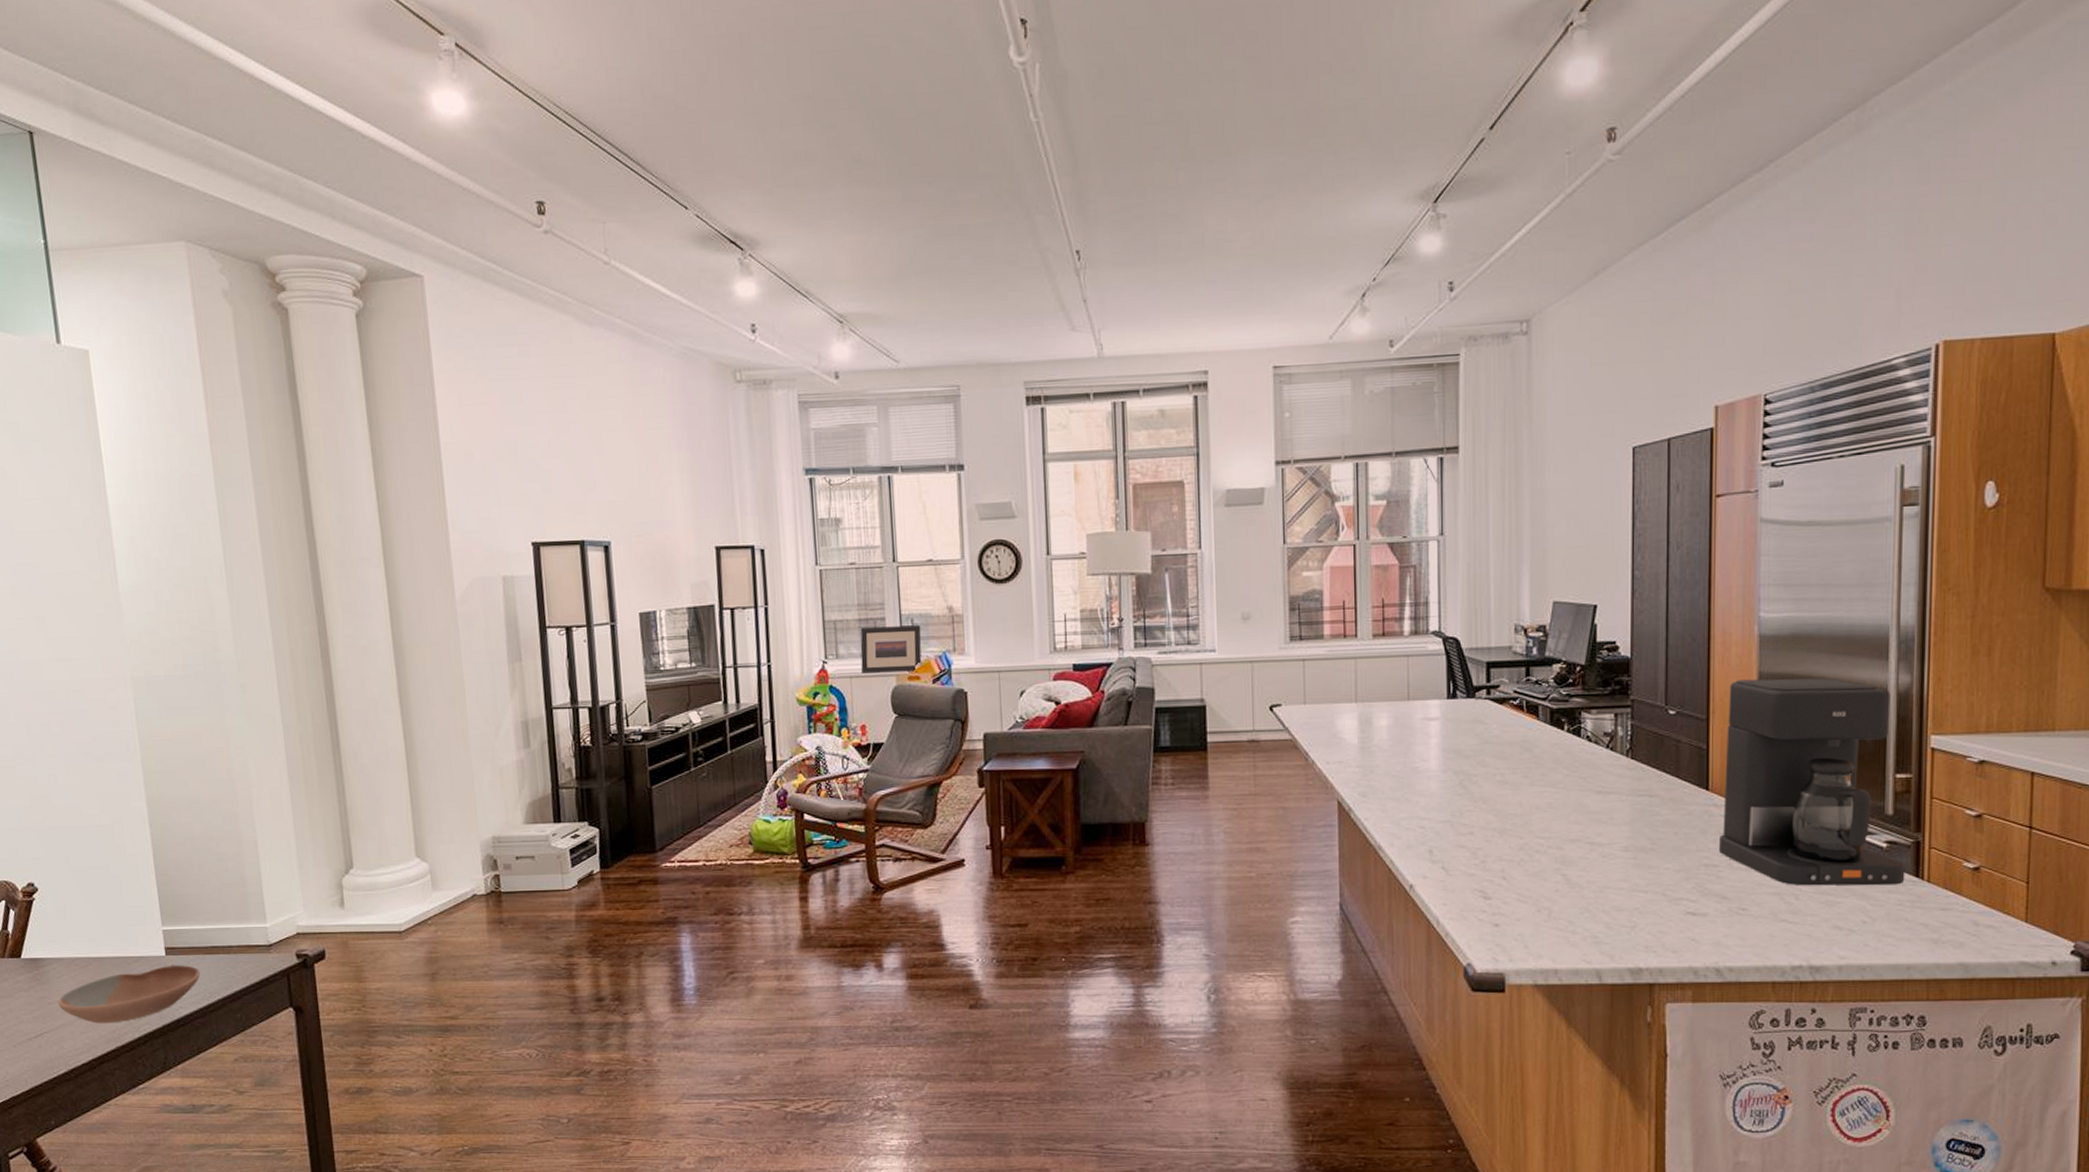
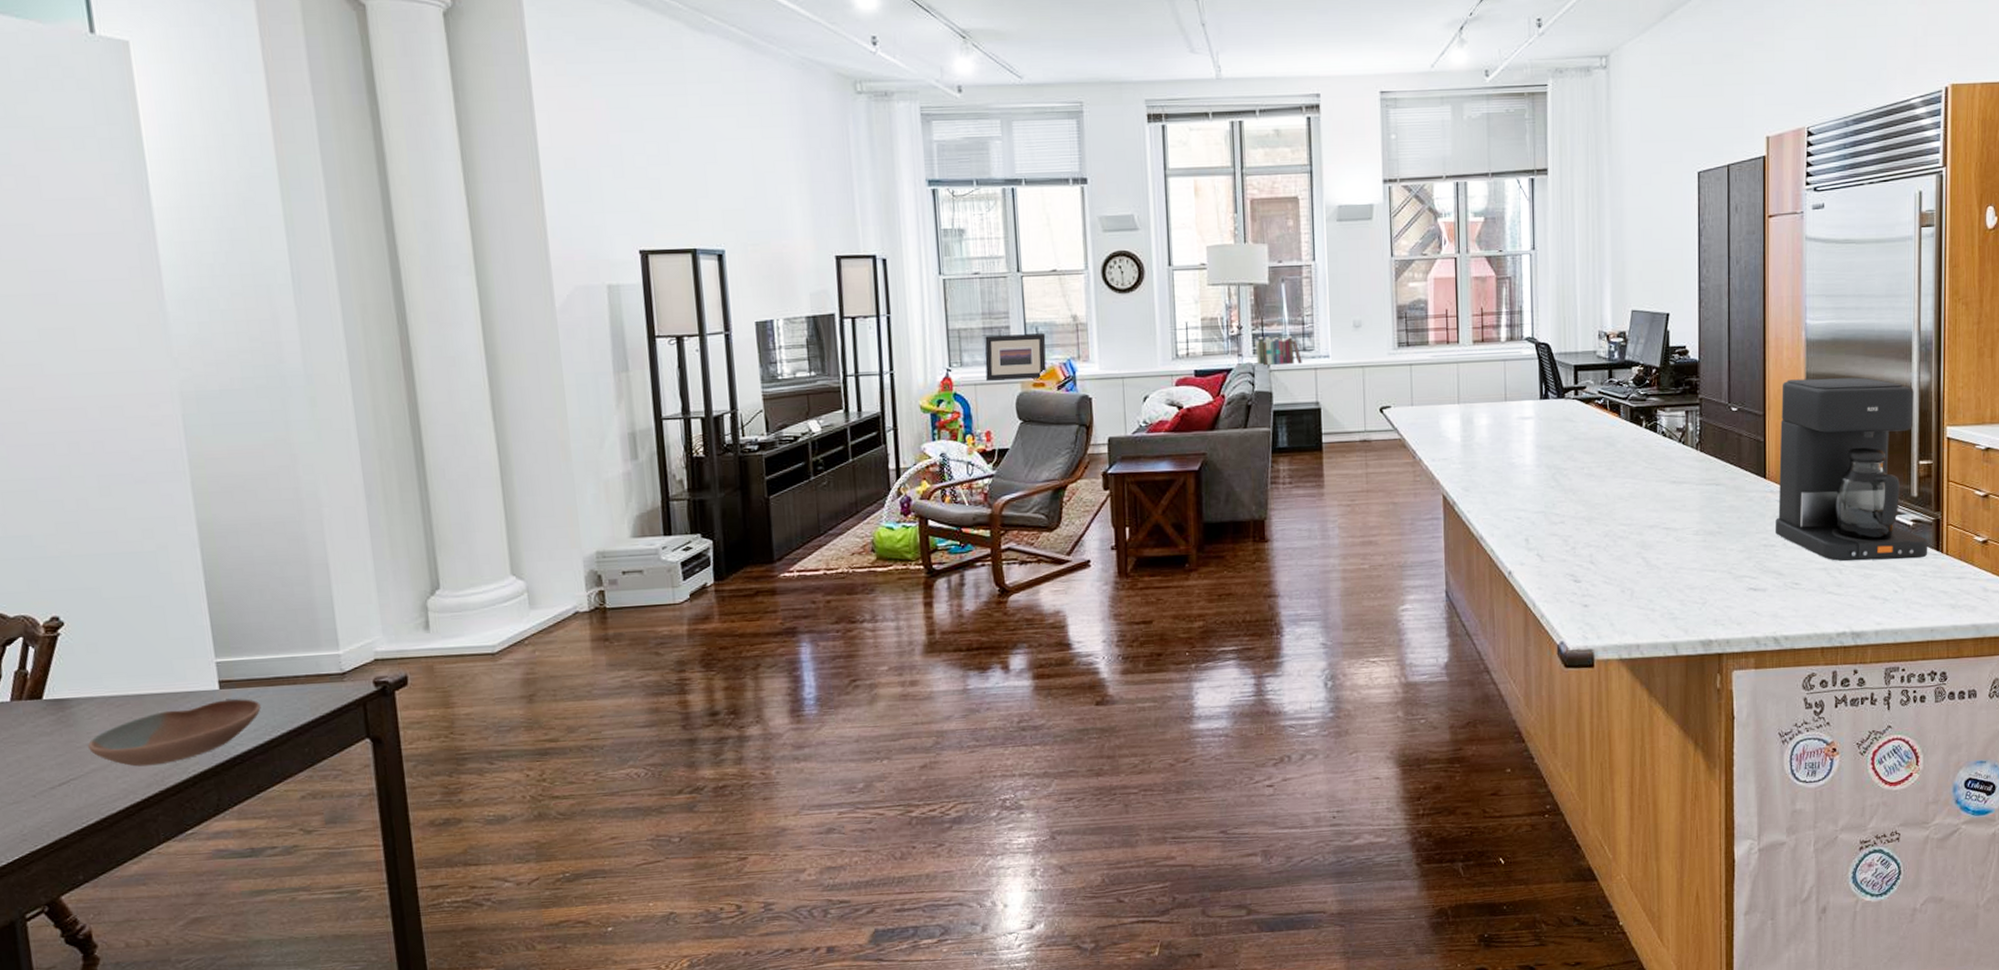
books: none [1137,628,1186,661] -> present [1256,336,1302,367]

